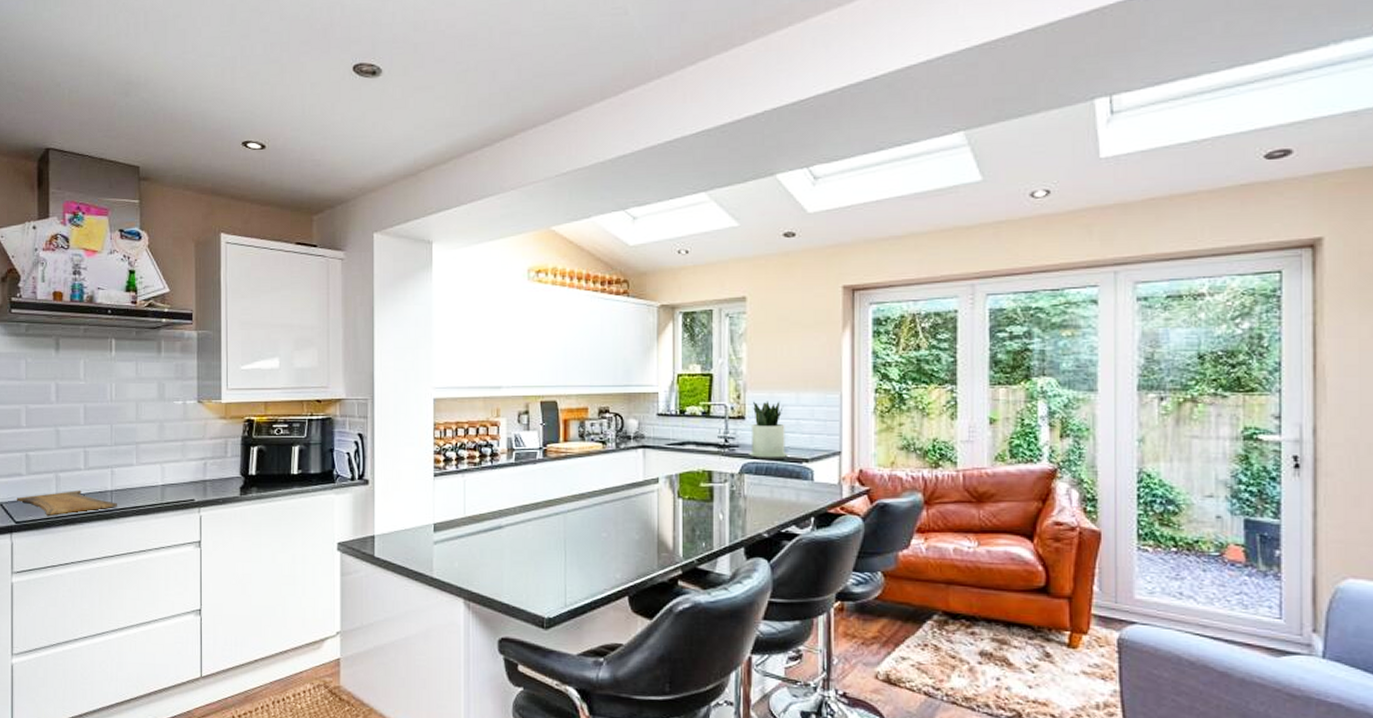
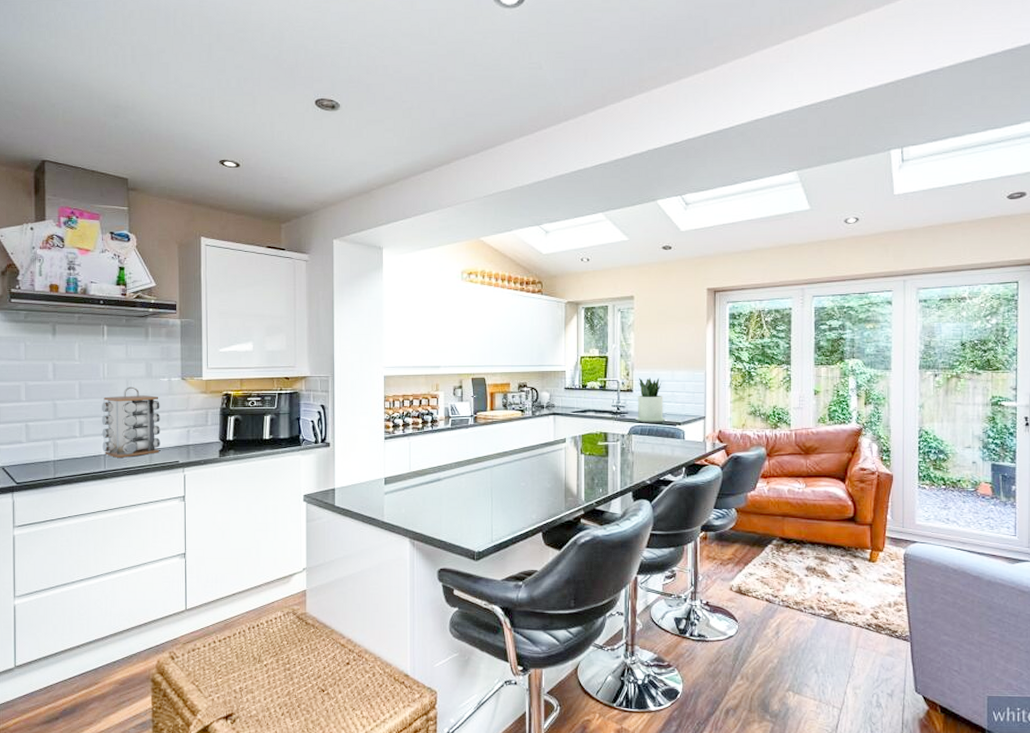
cutting board: present [17,490,117,517] -> none [18,454,110,478]
spice rack: none [109,411,174,495] -> present [102,387,161,458]

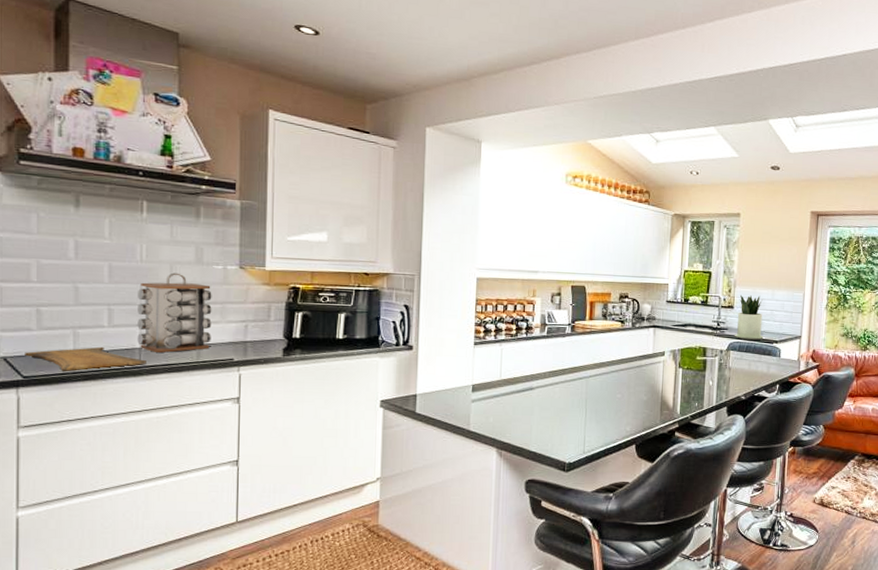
cutting board: none [18,454,110,478] -> present [25,346,146,372]

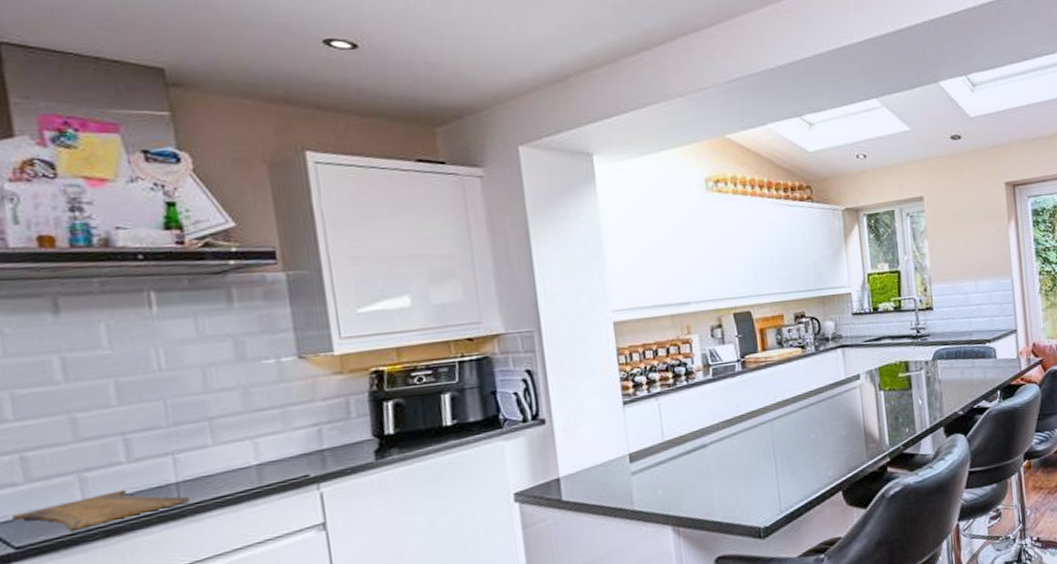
spice rack: present [137,272,212,353] -> none [161,377,275,485]
planter: present [735,295,764,341] -> none [939,290,974,345]

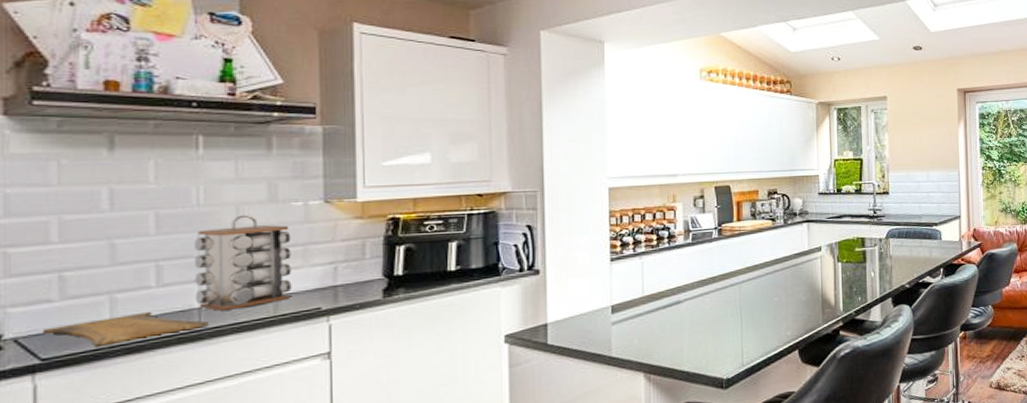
spice rack: none [161,377,275,485] -> present [195,214,292,311]

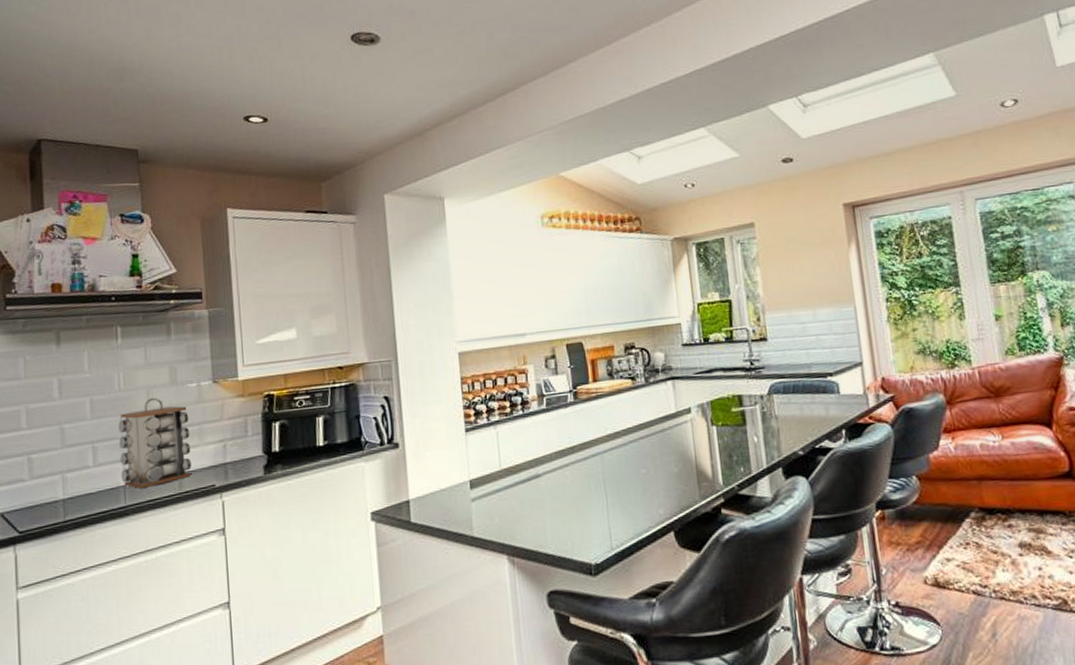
cutting board: present [43,311,208,348] -> none [19,489,132,522]

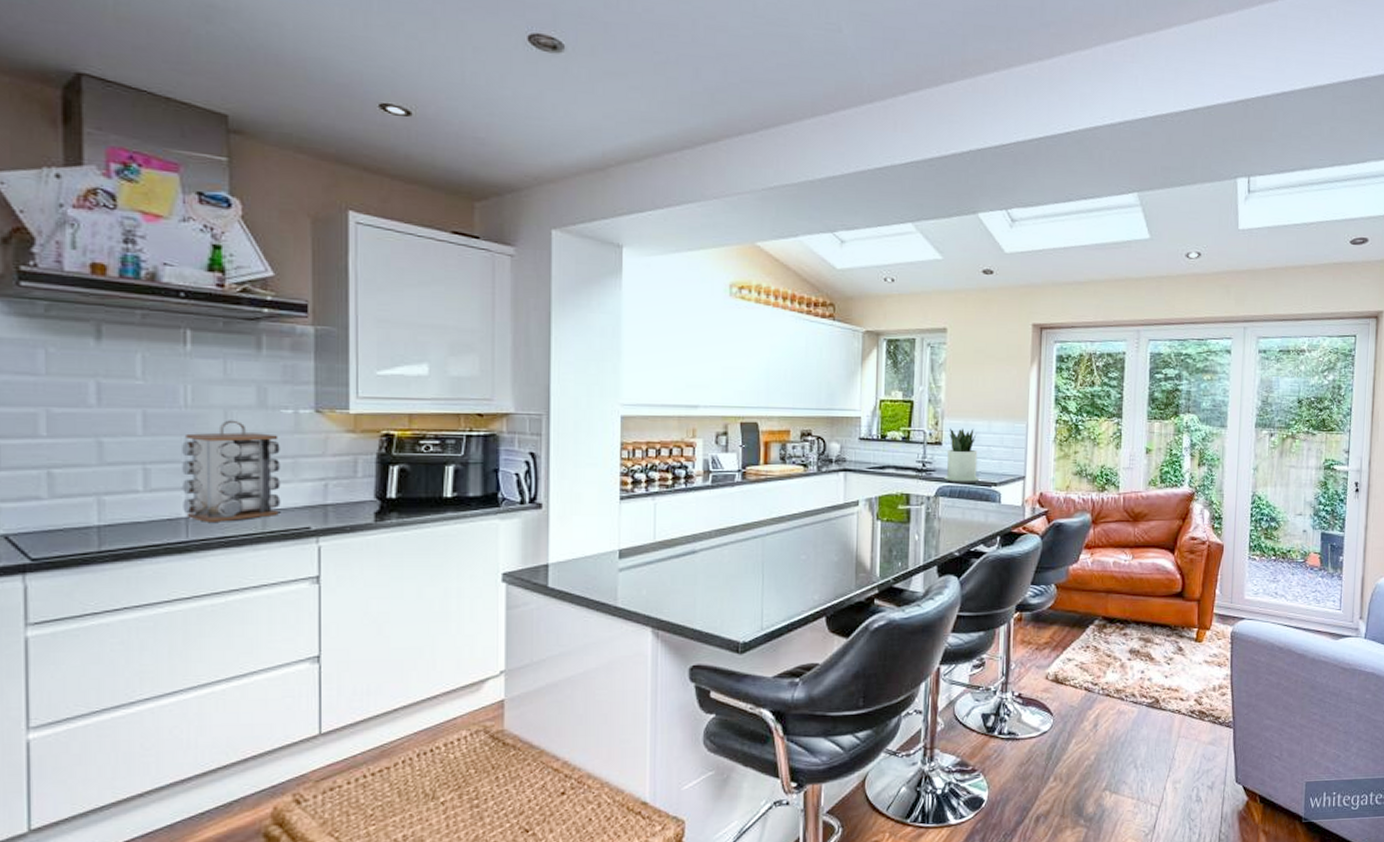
planter: none [773,319,813,379] -> present [944,428,980,483]

